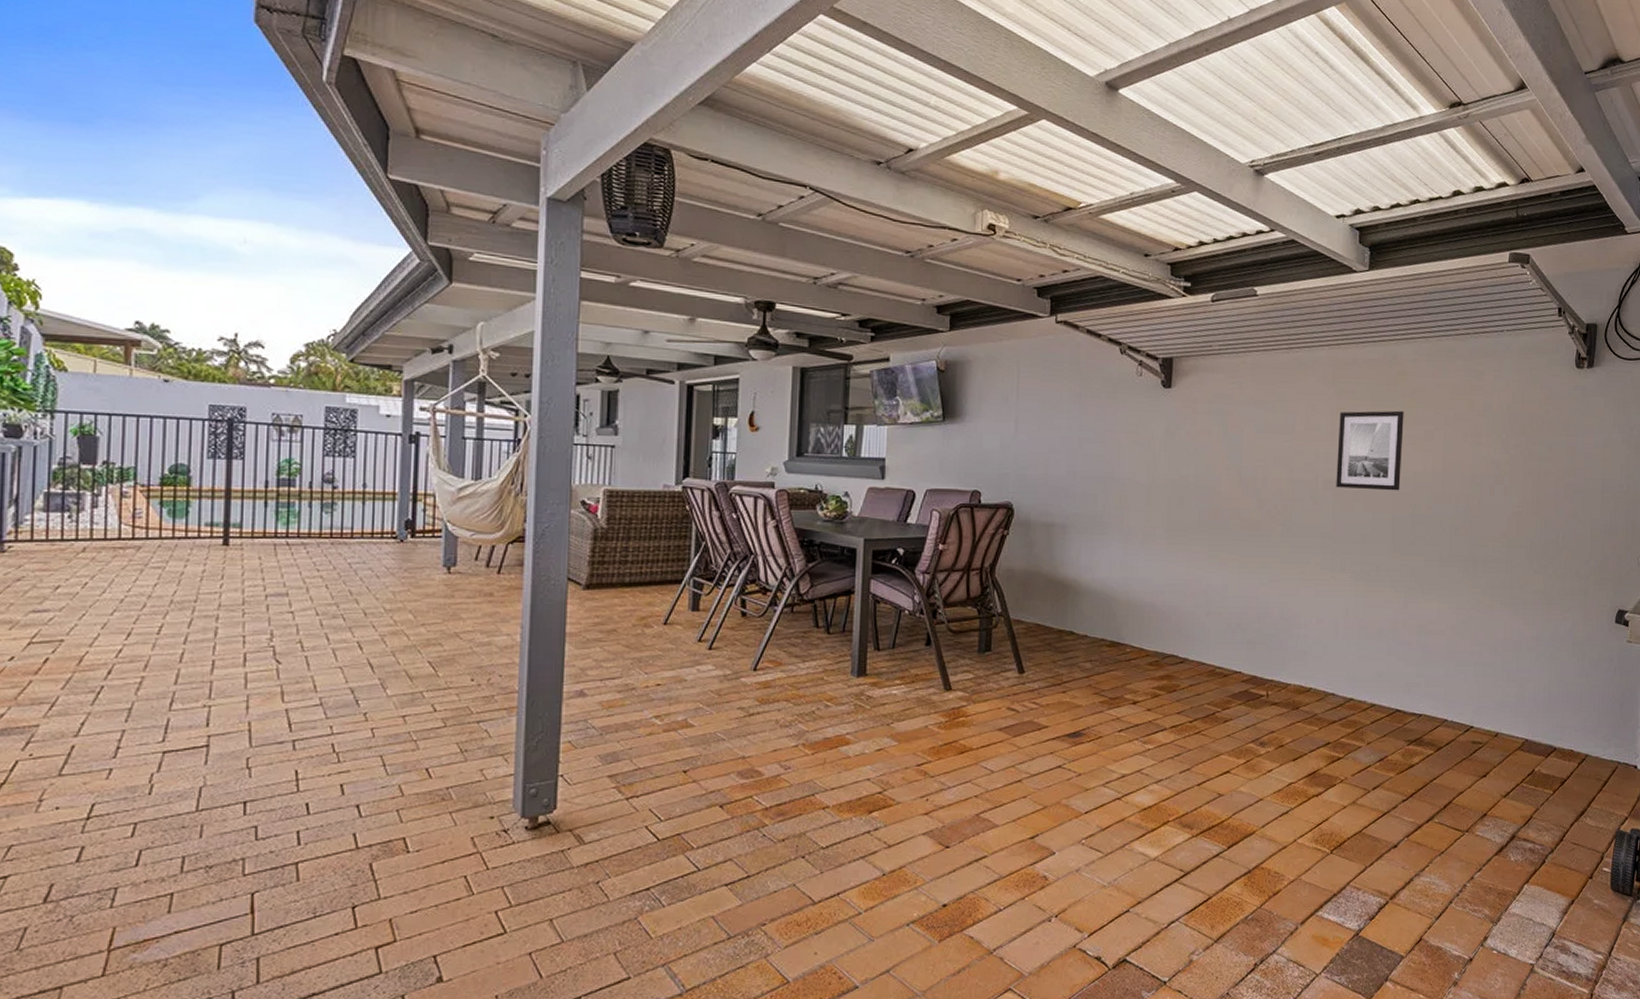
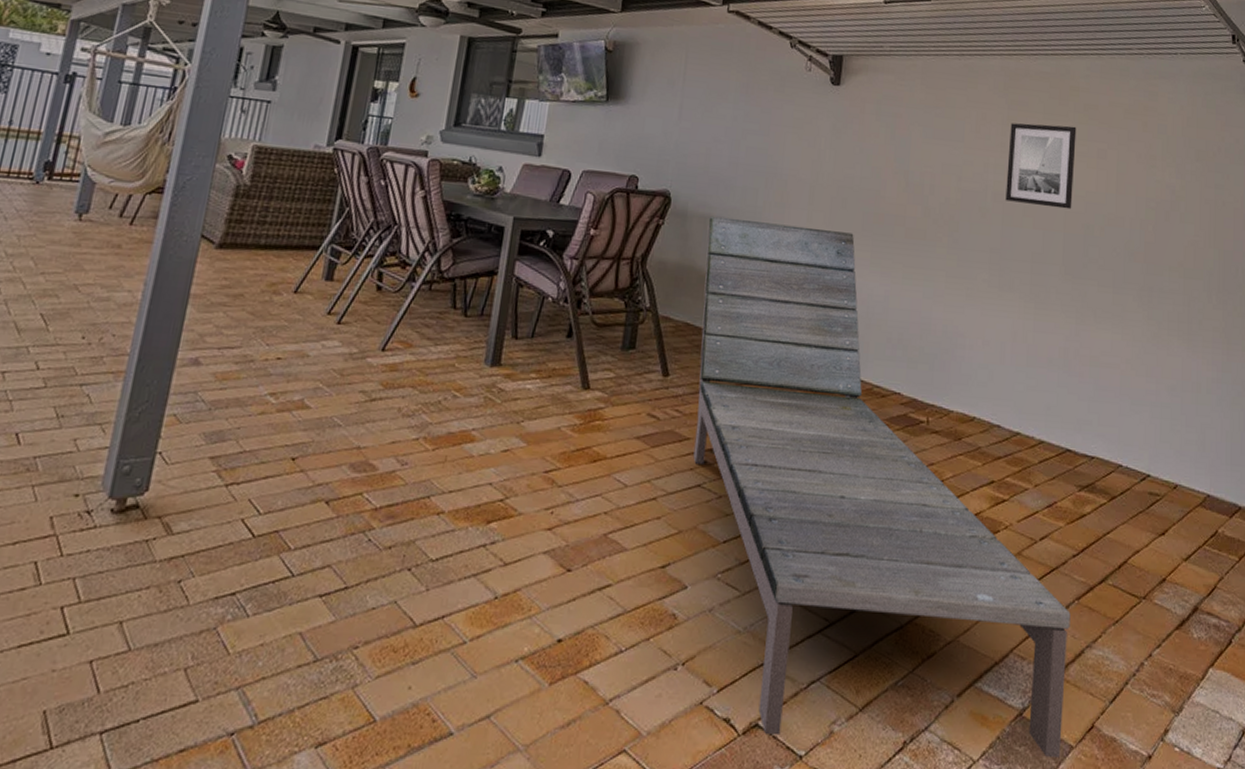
lounge chair: none [1051,523,1401,968] -> present [693,215,1071,757]

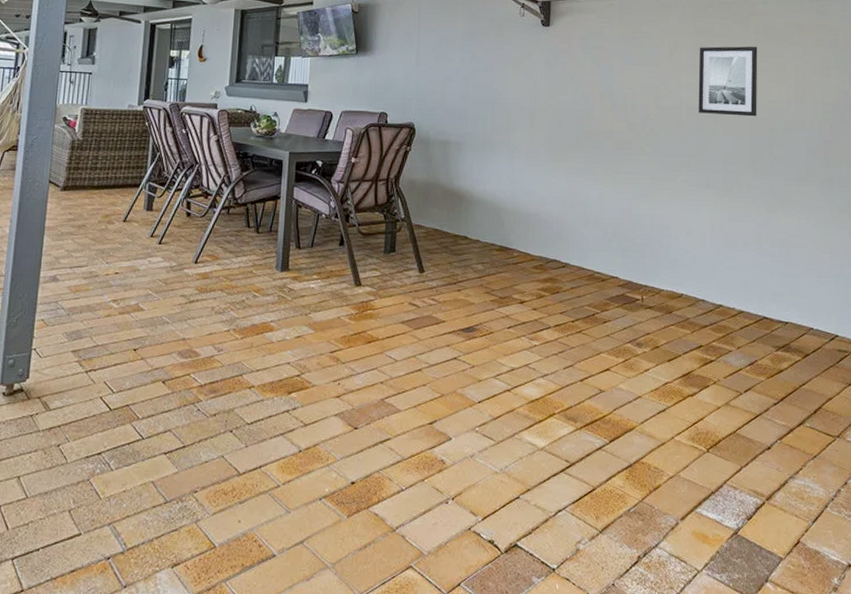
lounge chair: present [693,215,1071,757] -> none [447,141,775,567]

